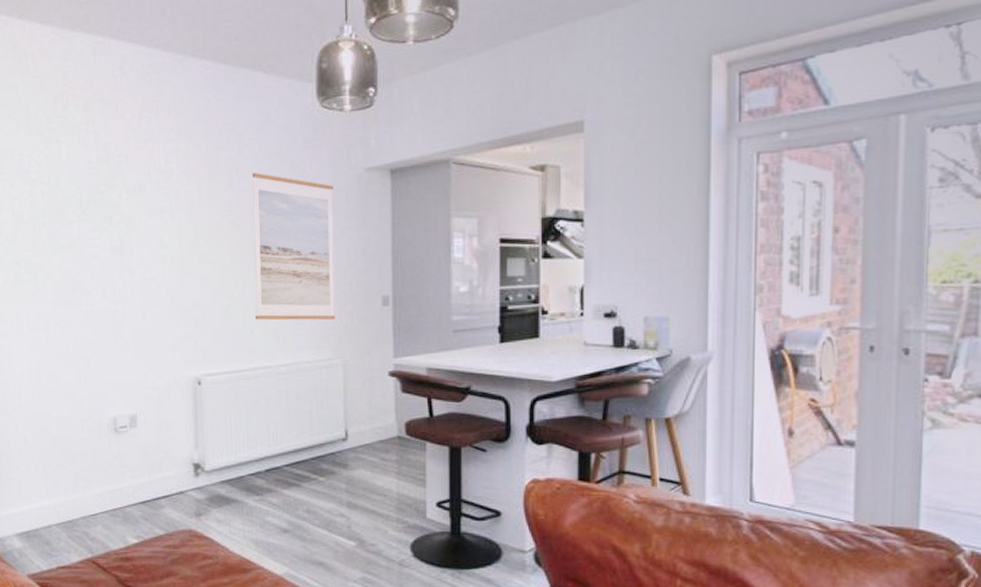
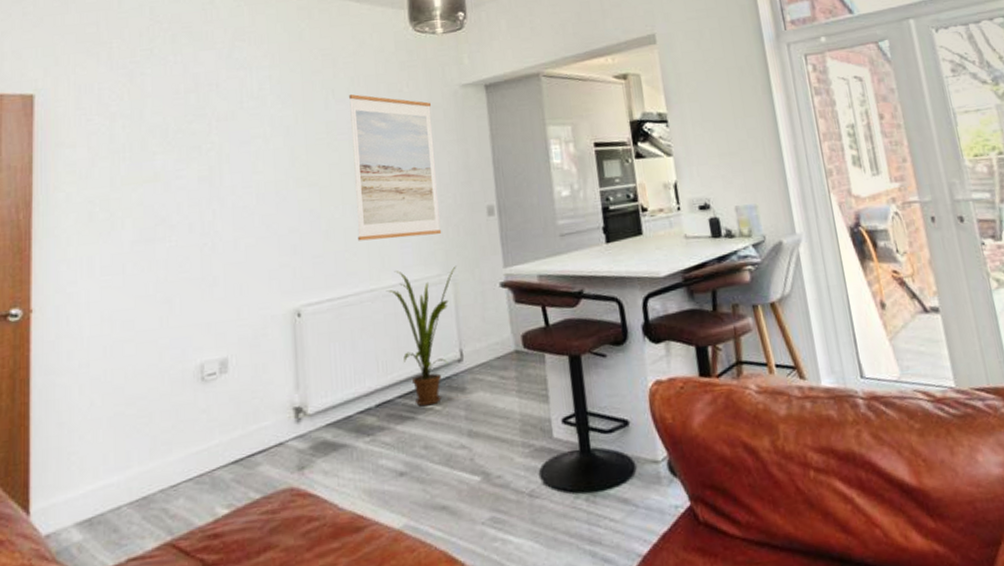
house plant: none [279,351,348,476] -> present [386,265,456,406]

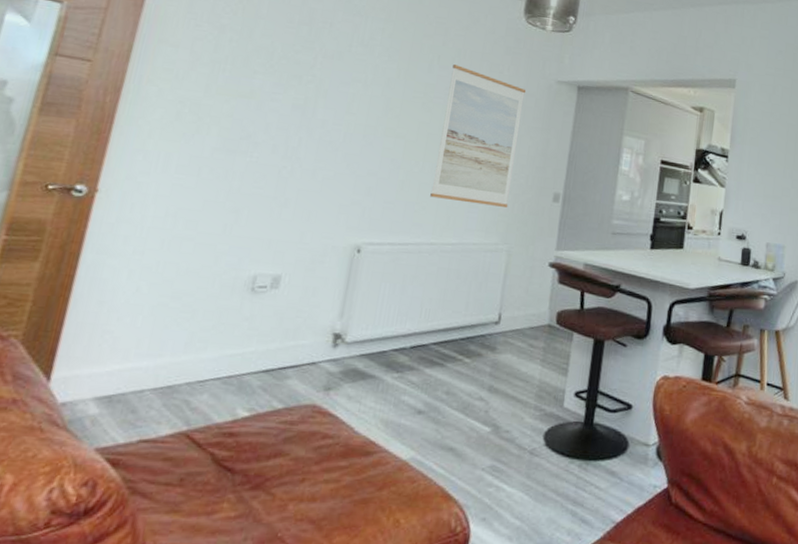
house plant: present [386,265,456,406] -> none [444,231,514,357]

